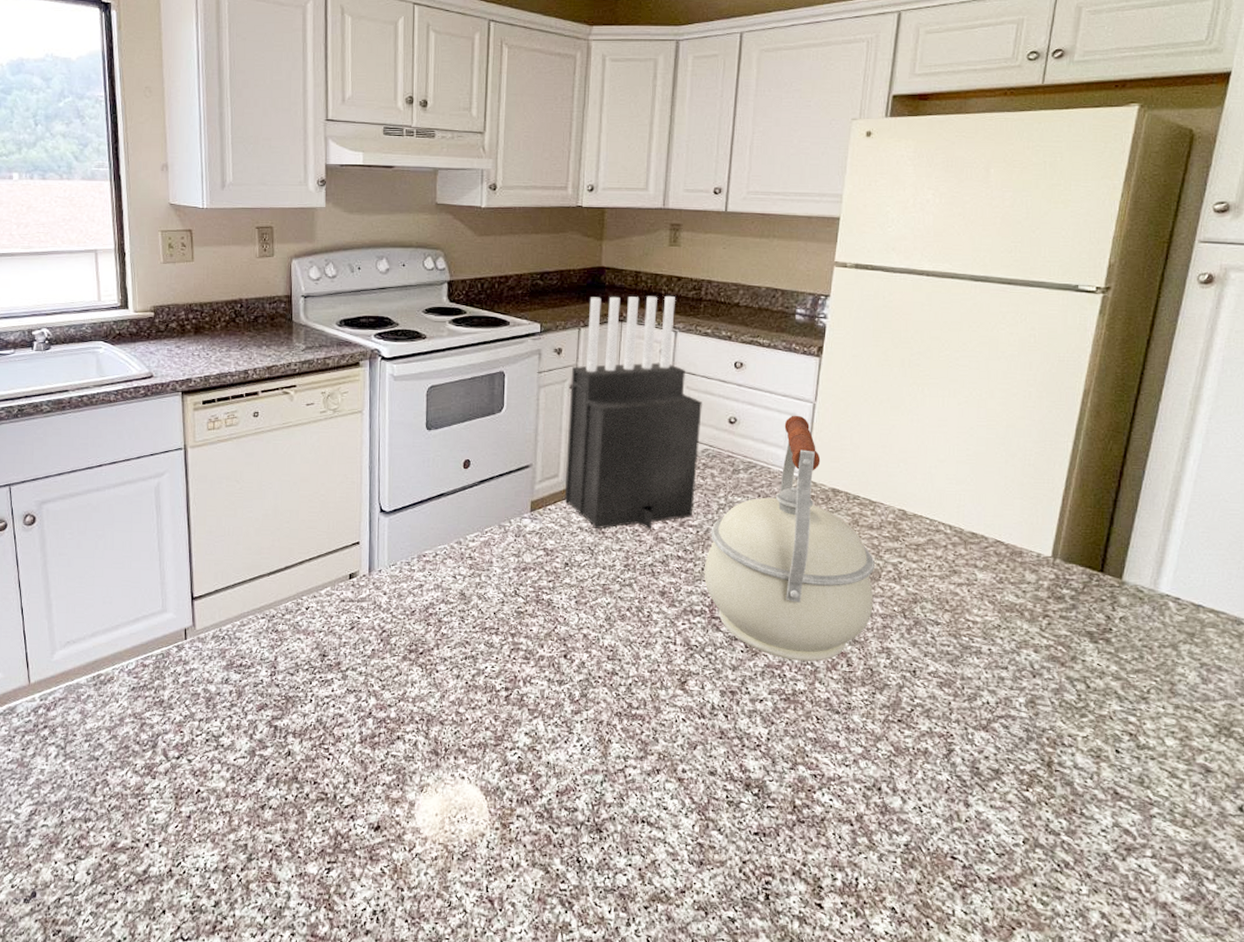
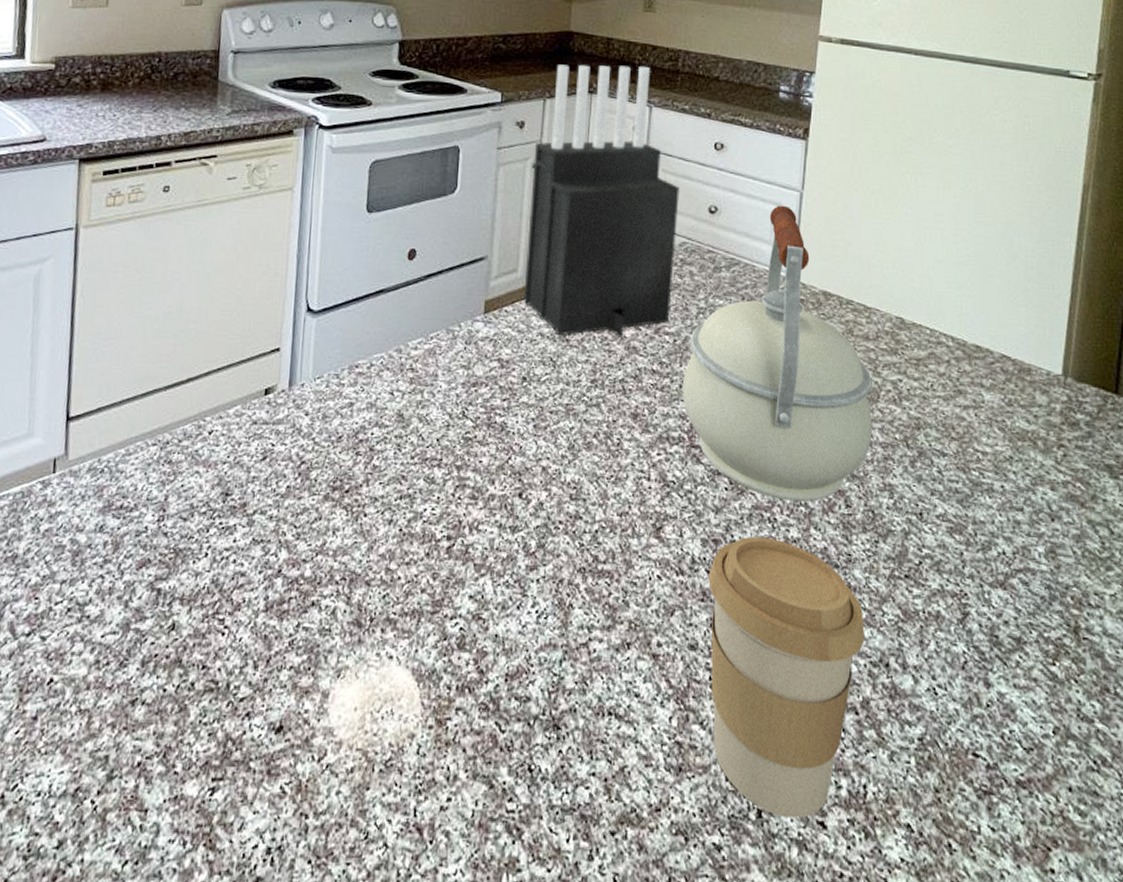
coffee cup: none [726,689,861,901] -> present [708,537,865,818]

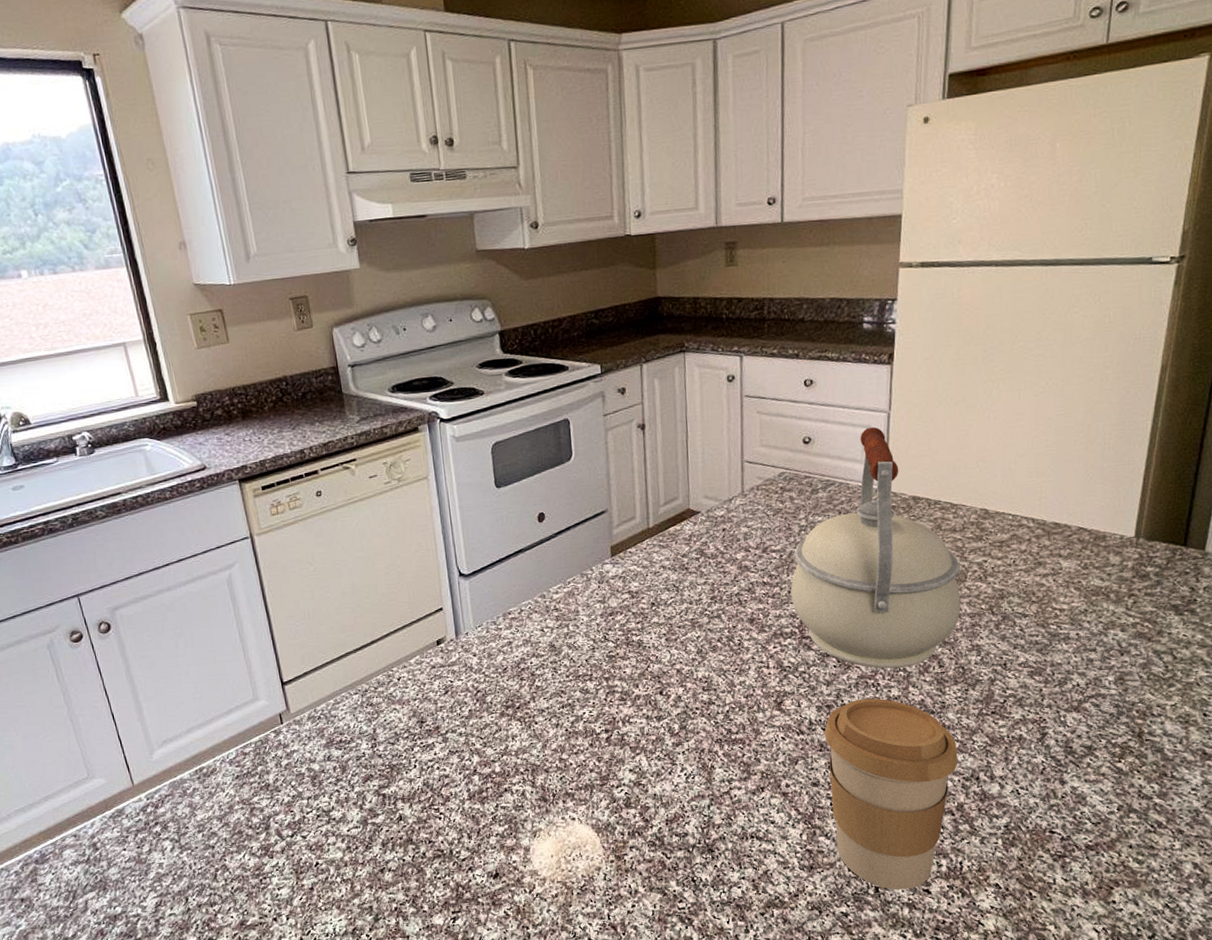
knife block: present [523,64,680,336] -> none [637,319,775,566]

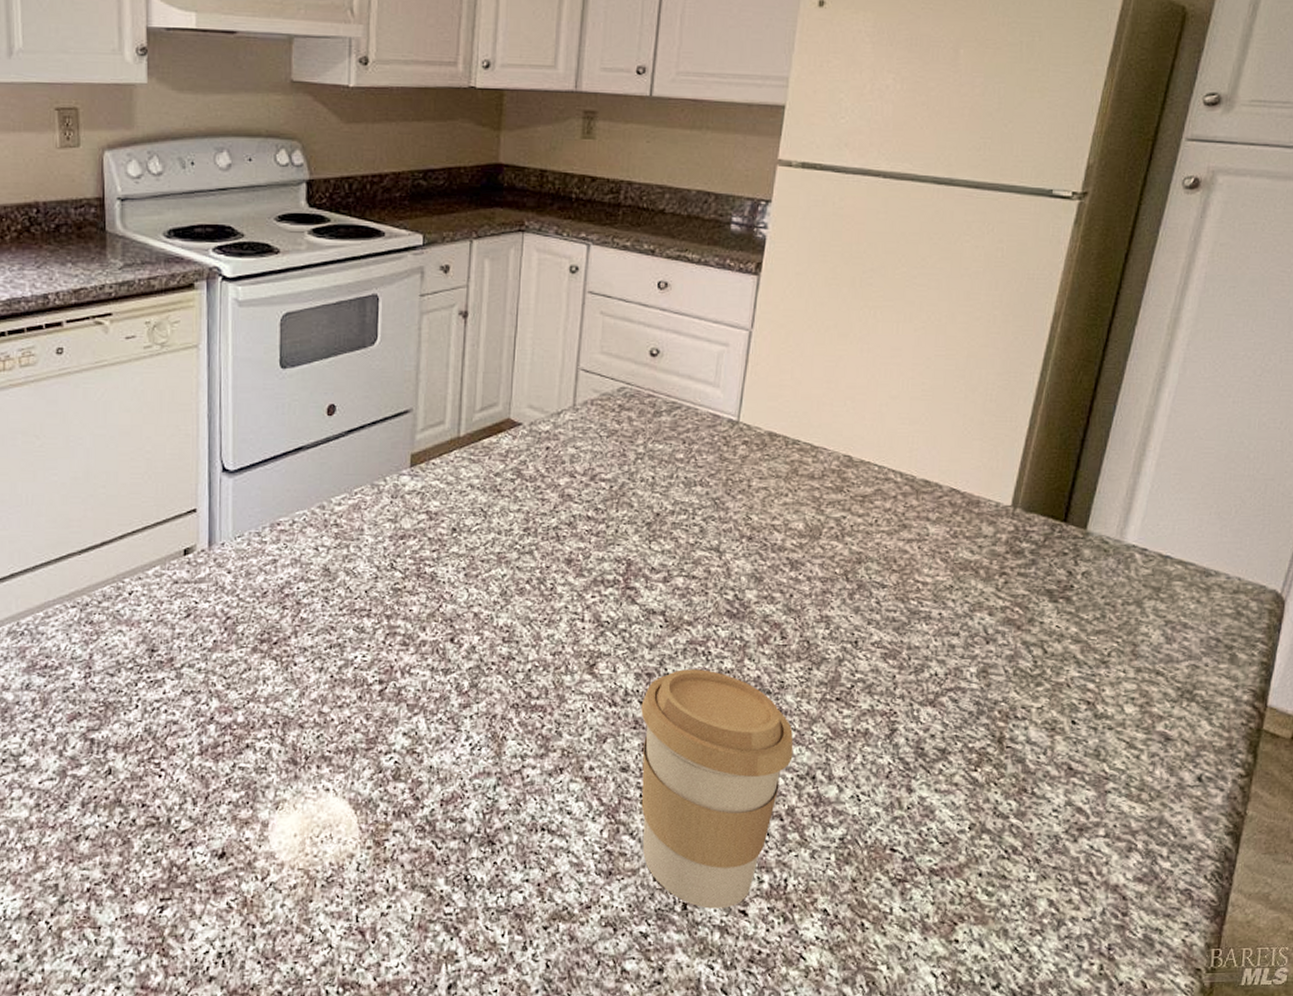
kettle: present [790,426,961,669] -> none [618,345,815,635]

